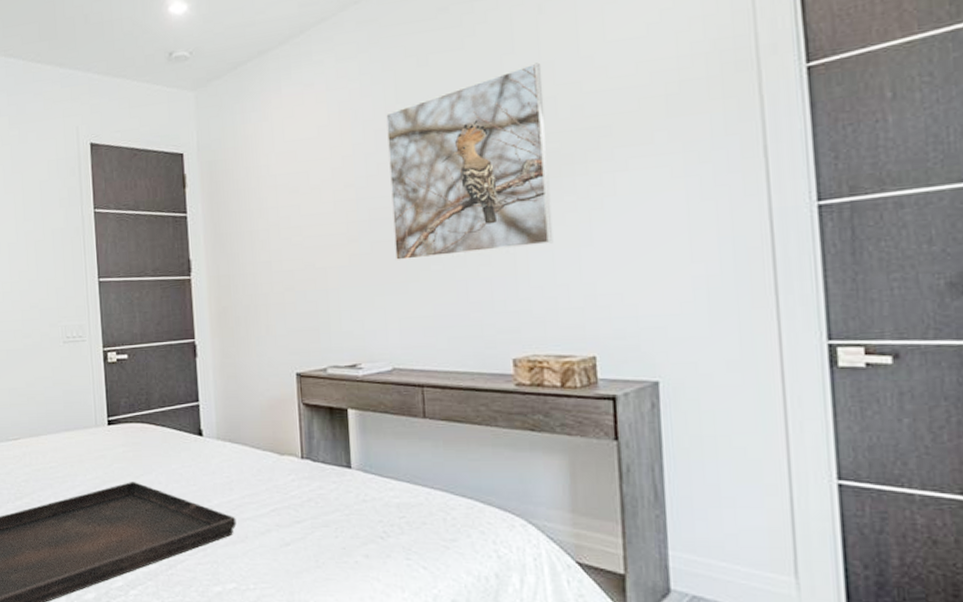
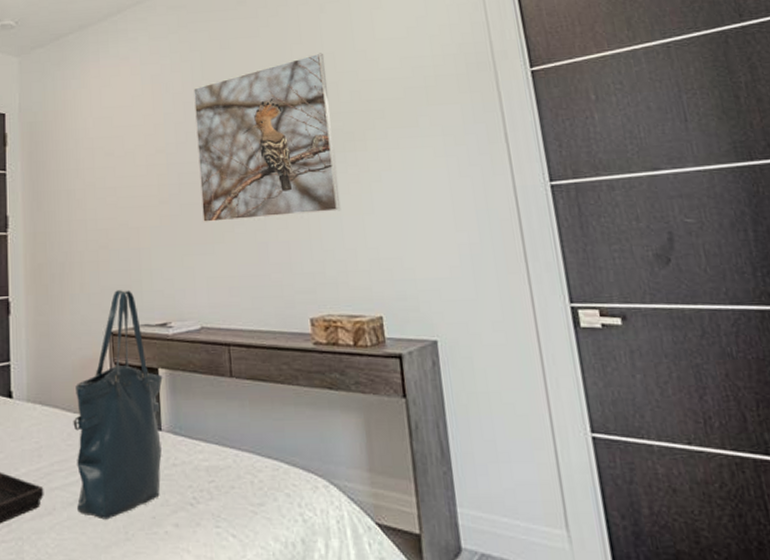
tote bag: none [262,331,352,549] -> present [73,290,163,520]

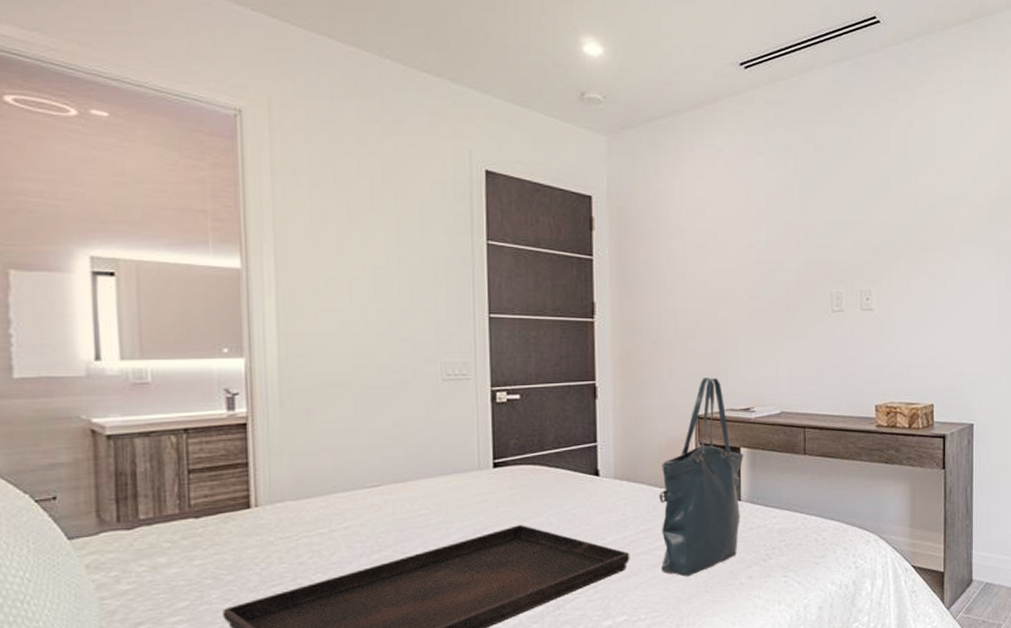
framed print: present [192,53,341,223] -> none [785,166,909,319]

